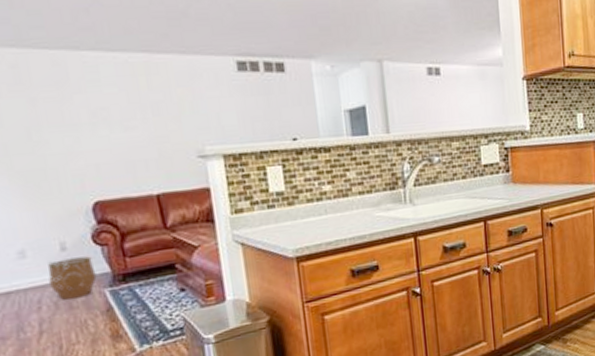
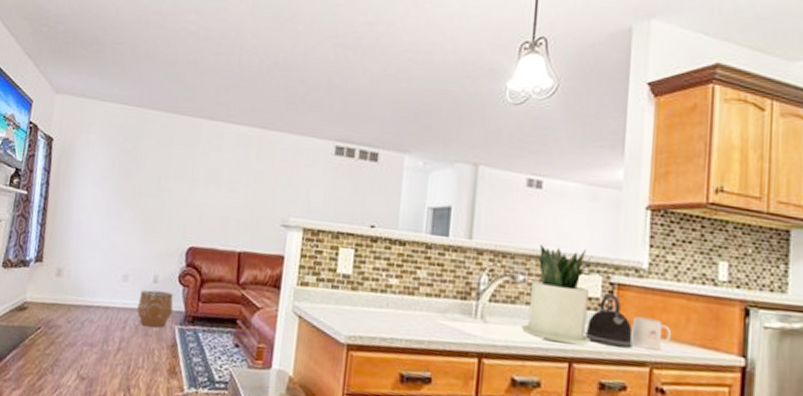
planter: none [444,124,497,208] -> present [522,245,593,345]
kettle: none [492,156,527,201] -> present [585,293,633,349]
mug: none [524,169,553,196] -> present [630,316,672,350]

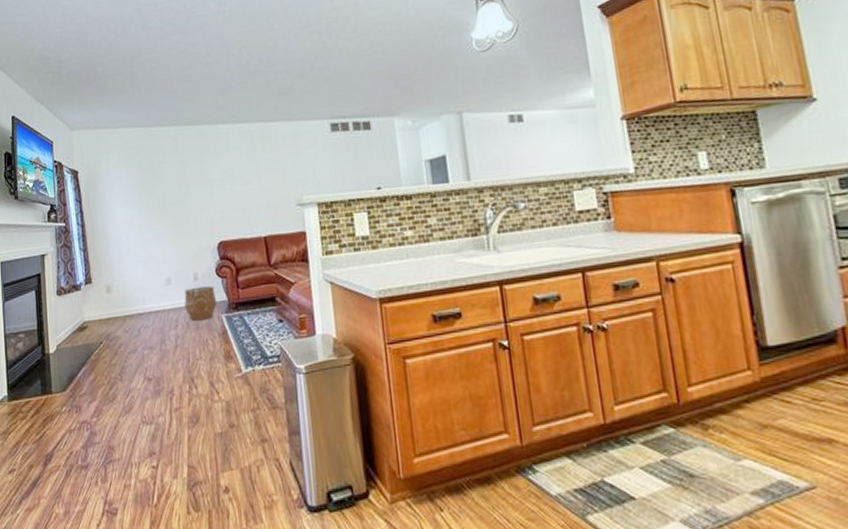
planter: present [522,245,593,345] -> none [531,168,597,257]
kettle: present [585,293,633,349] -> none [590,201,636,250]
mug: present [630,316,672,350] -> none [630,216,670,246]

